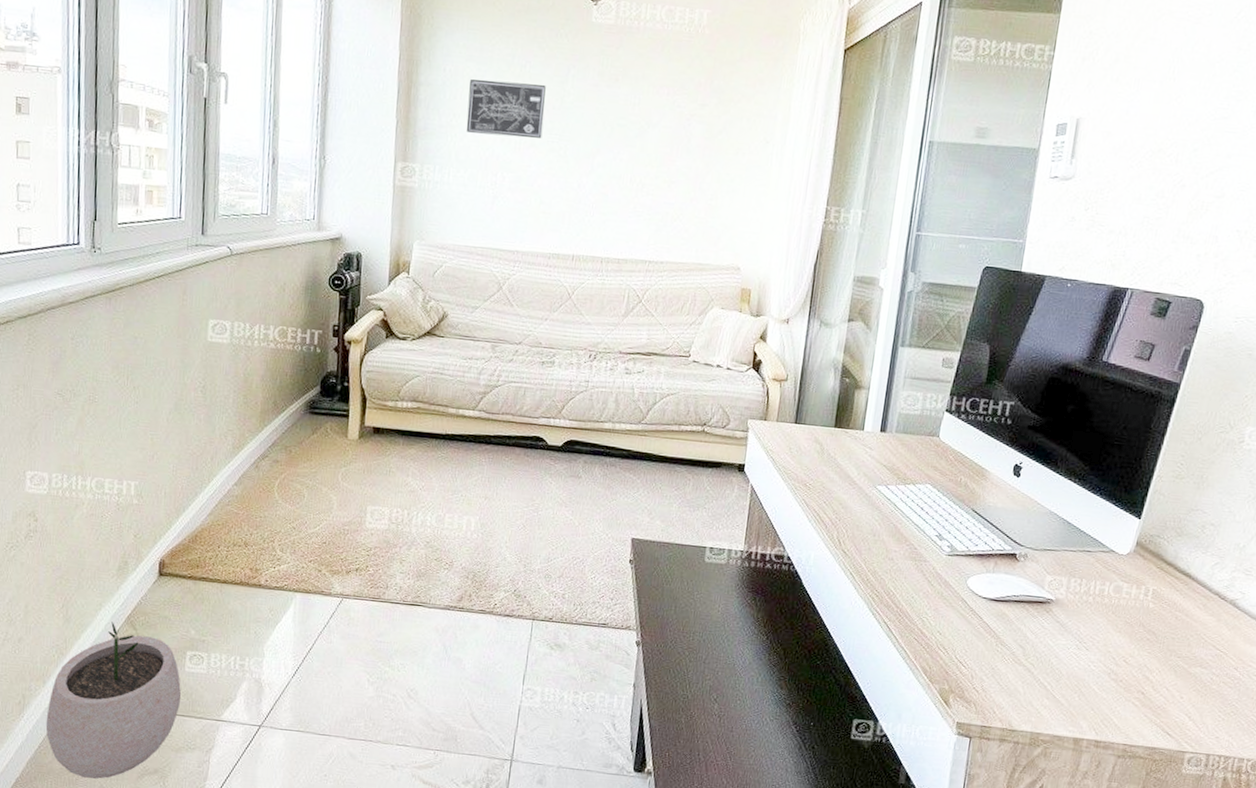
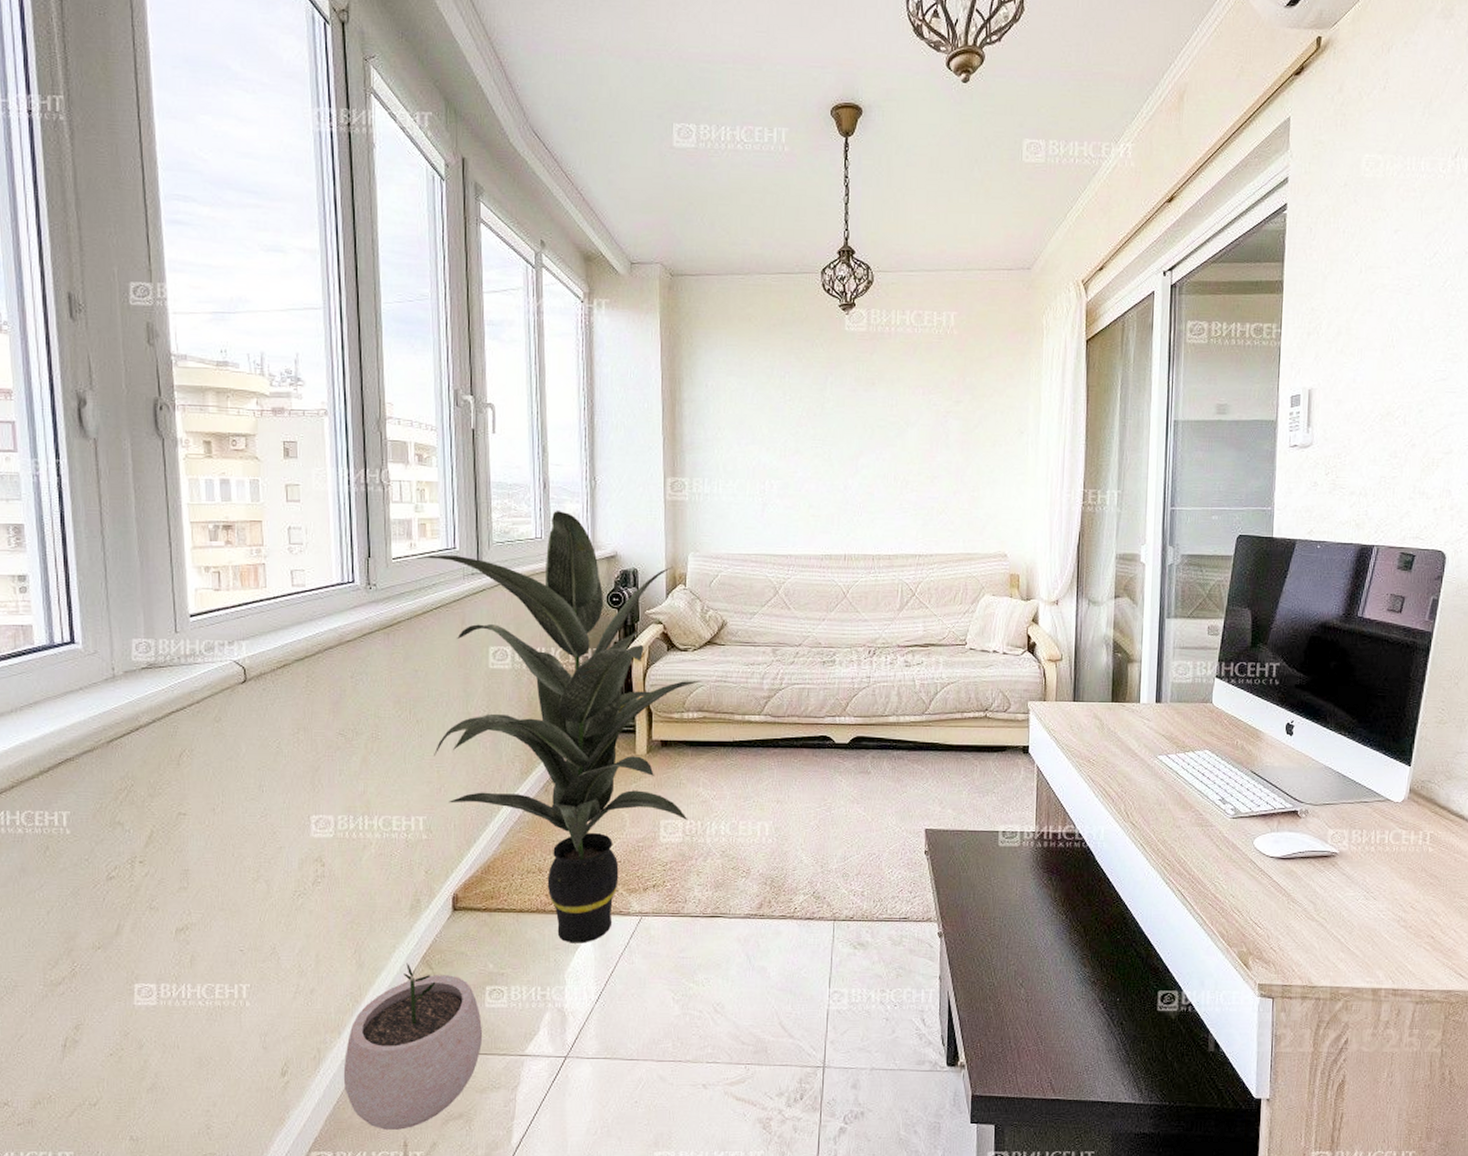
indoor plant: none [141,187,420,619] -> present [416,511,703,943]
wall art: present [466,79,546,138] -> none [731,392,807,445]

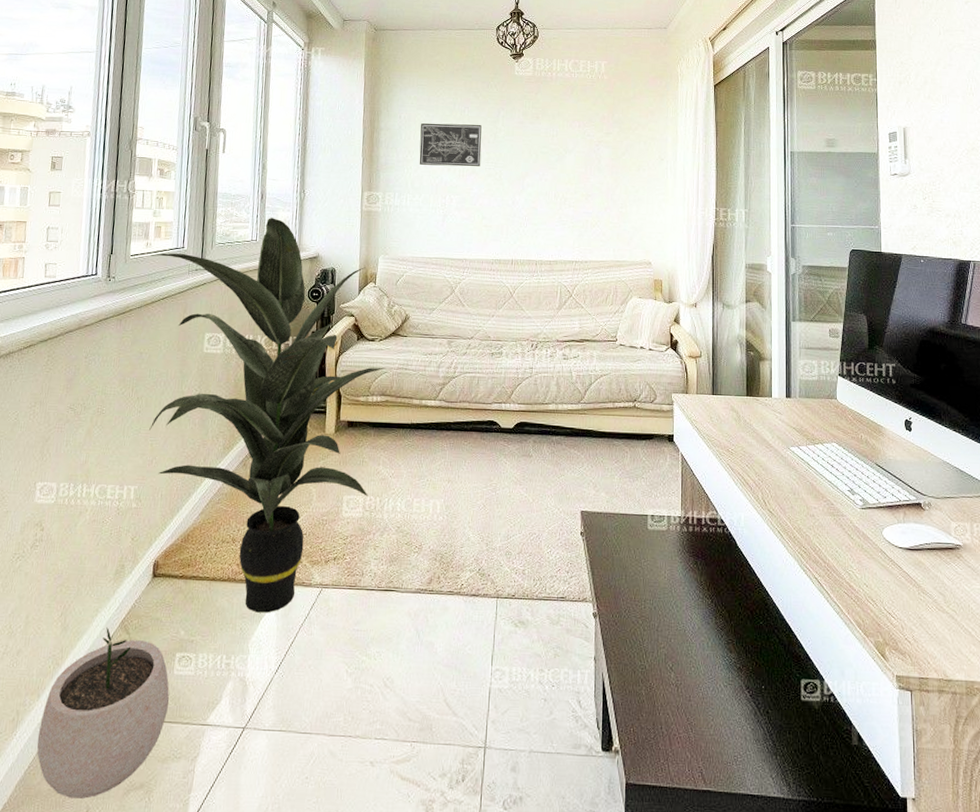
wall art: none [731,392,807,445] -> present [419,123,482,167]

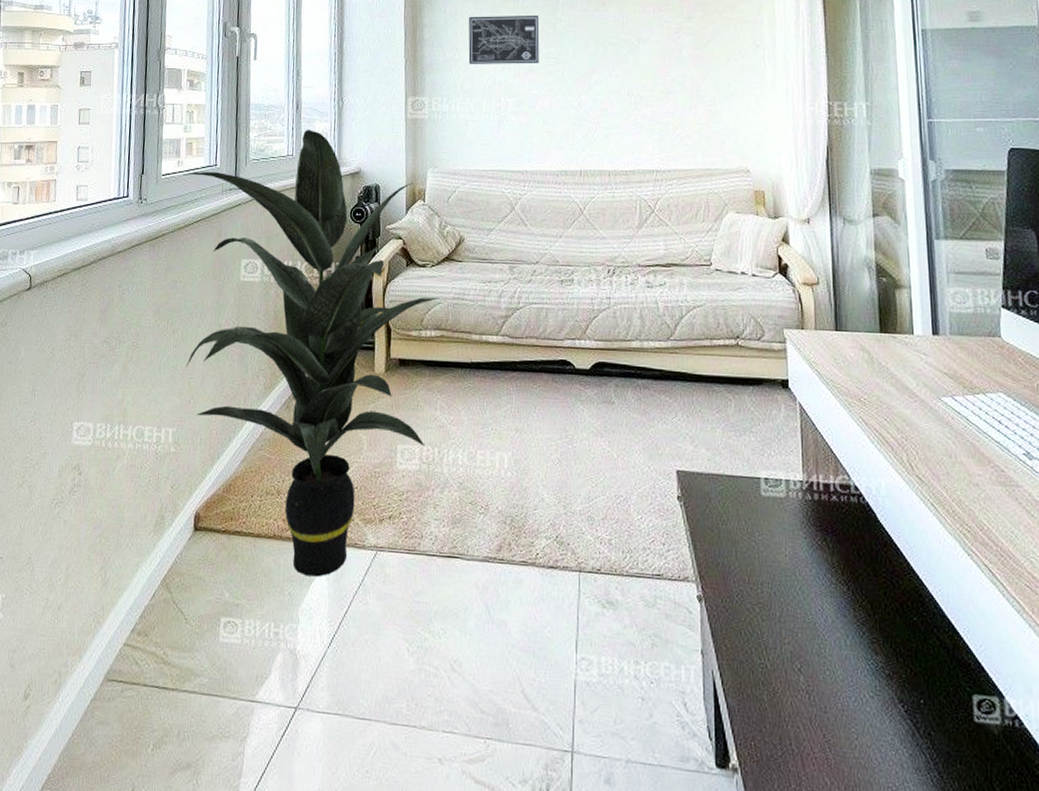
plant pot: present [36,627,169,799] -> none [79,584,215,776]

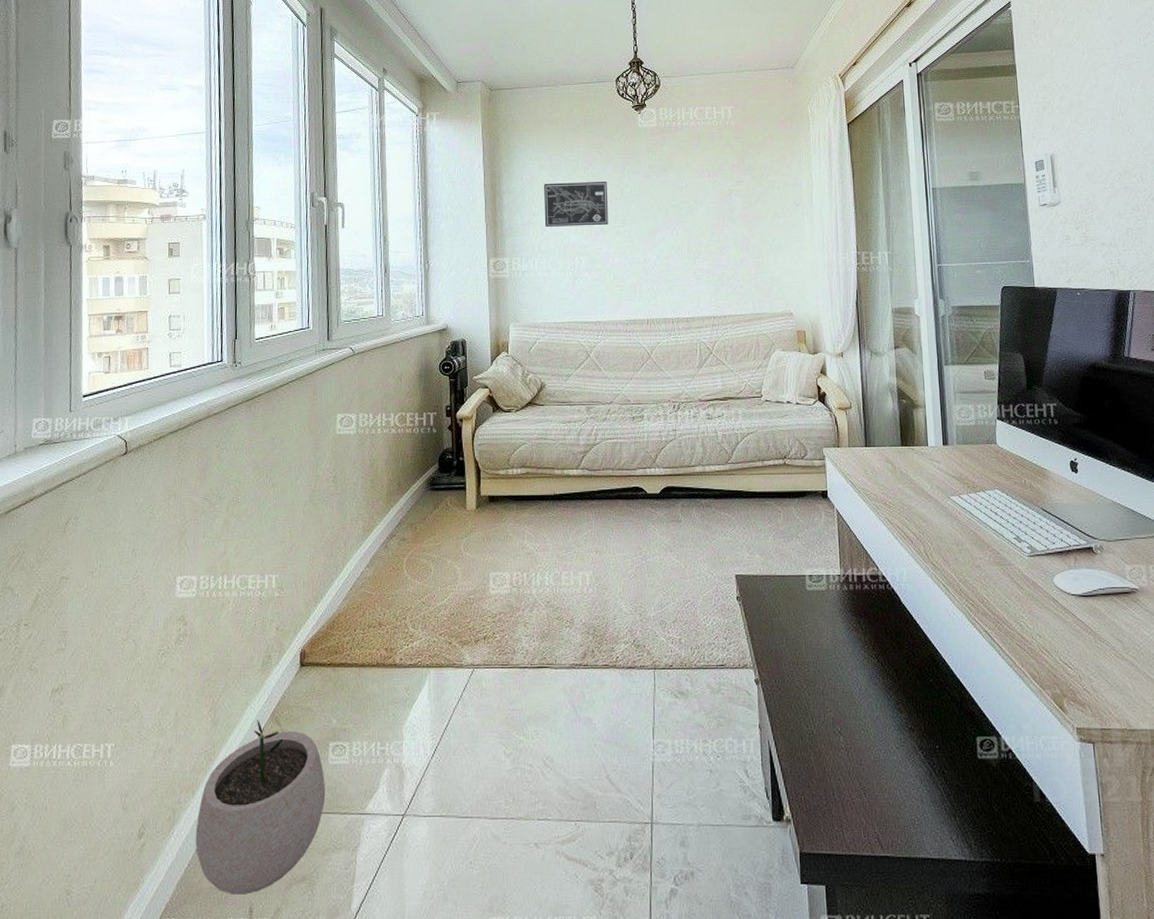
plant pot: none [79,584,215,776] -> present [195,720,325,894]
indoor plant: present [182,130,441,577] -> none [276,291,525,697]

